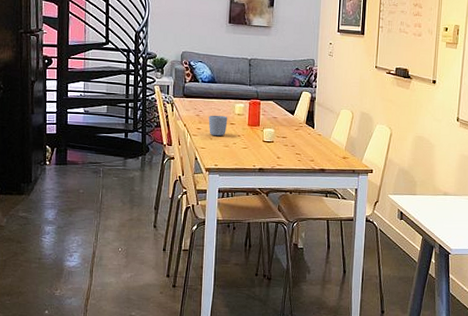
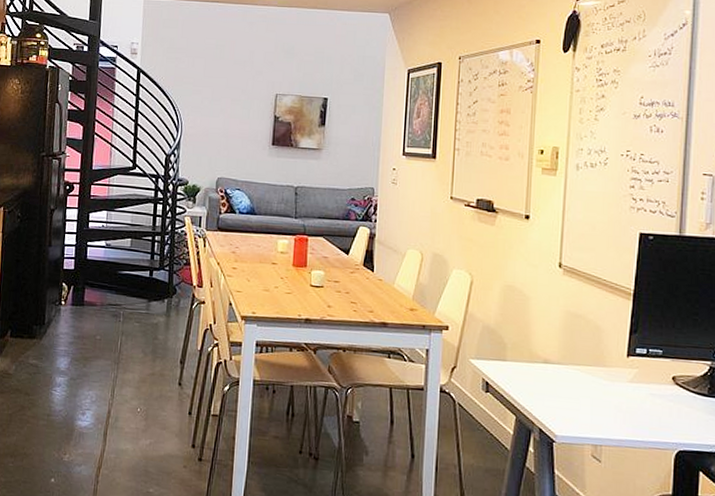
mug: present [208,115,228,137] -> none [245,252,269,278]

